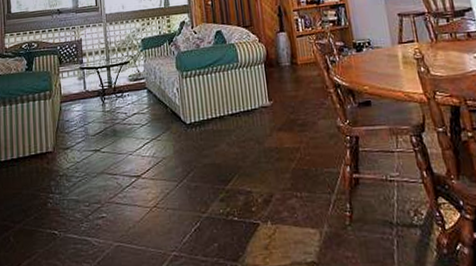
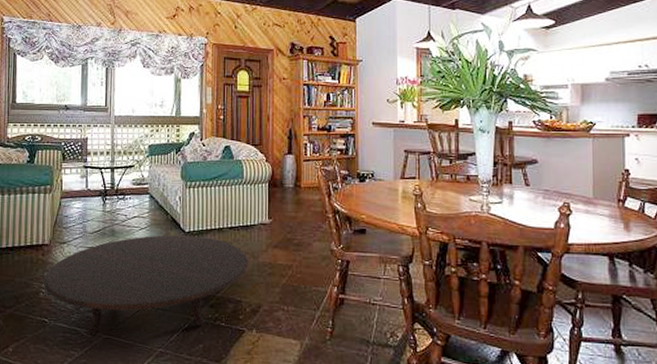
table: none [49,126,255,246] -> present [43,235,248,337]

